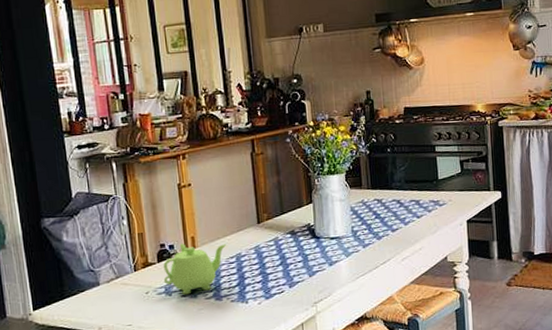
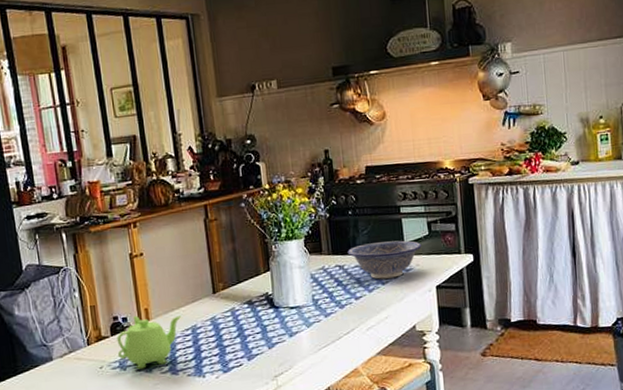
decorative bowl: none [385,177,454,213] -> present [347,240,422,279]

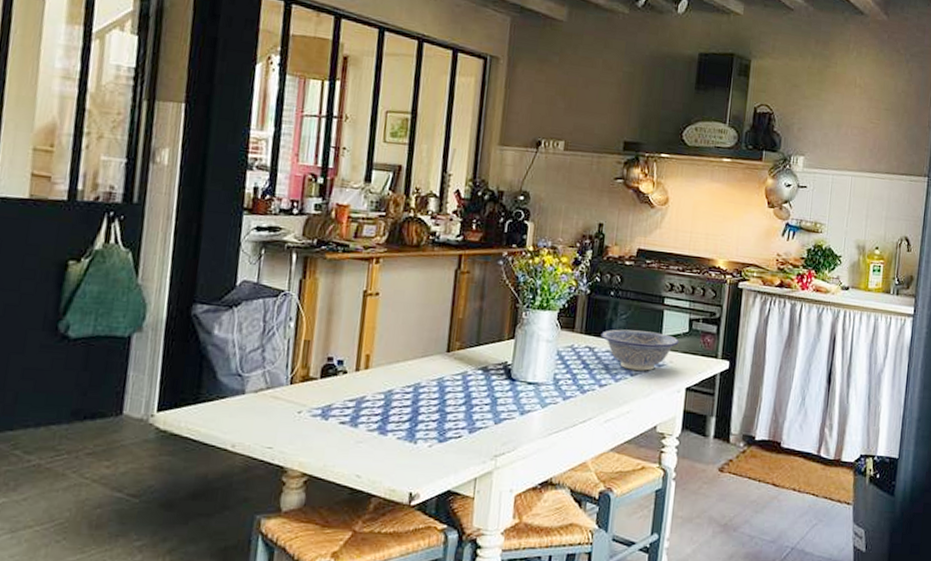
teapot: present [117,315,182,370] -> none [322,360,406,422]

